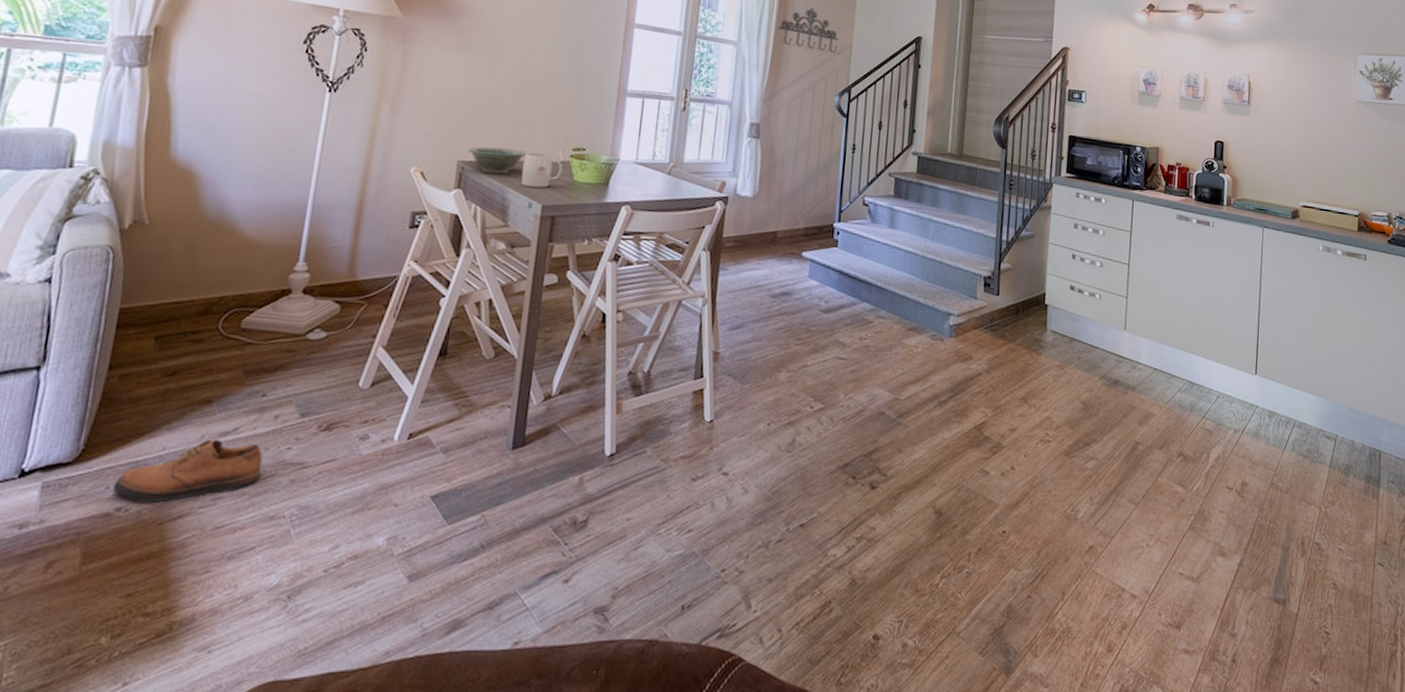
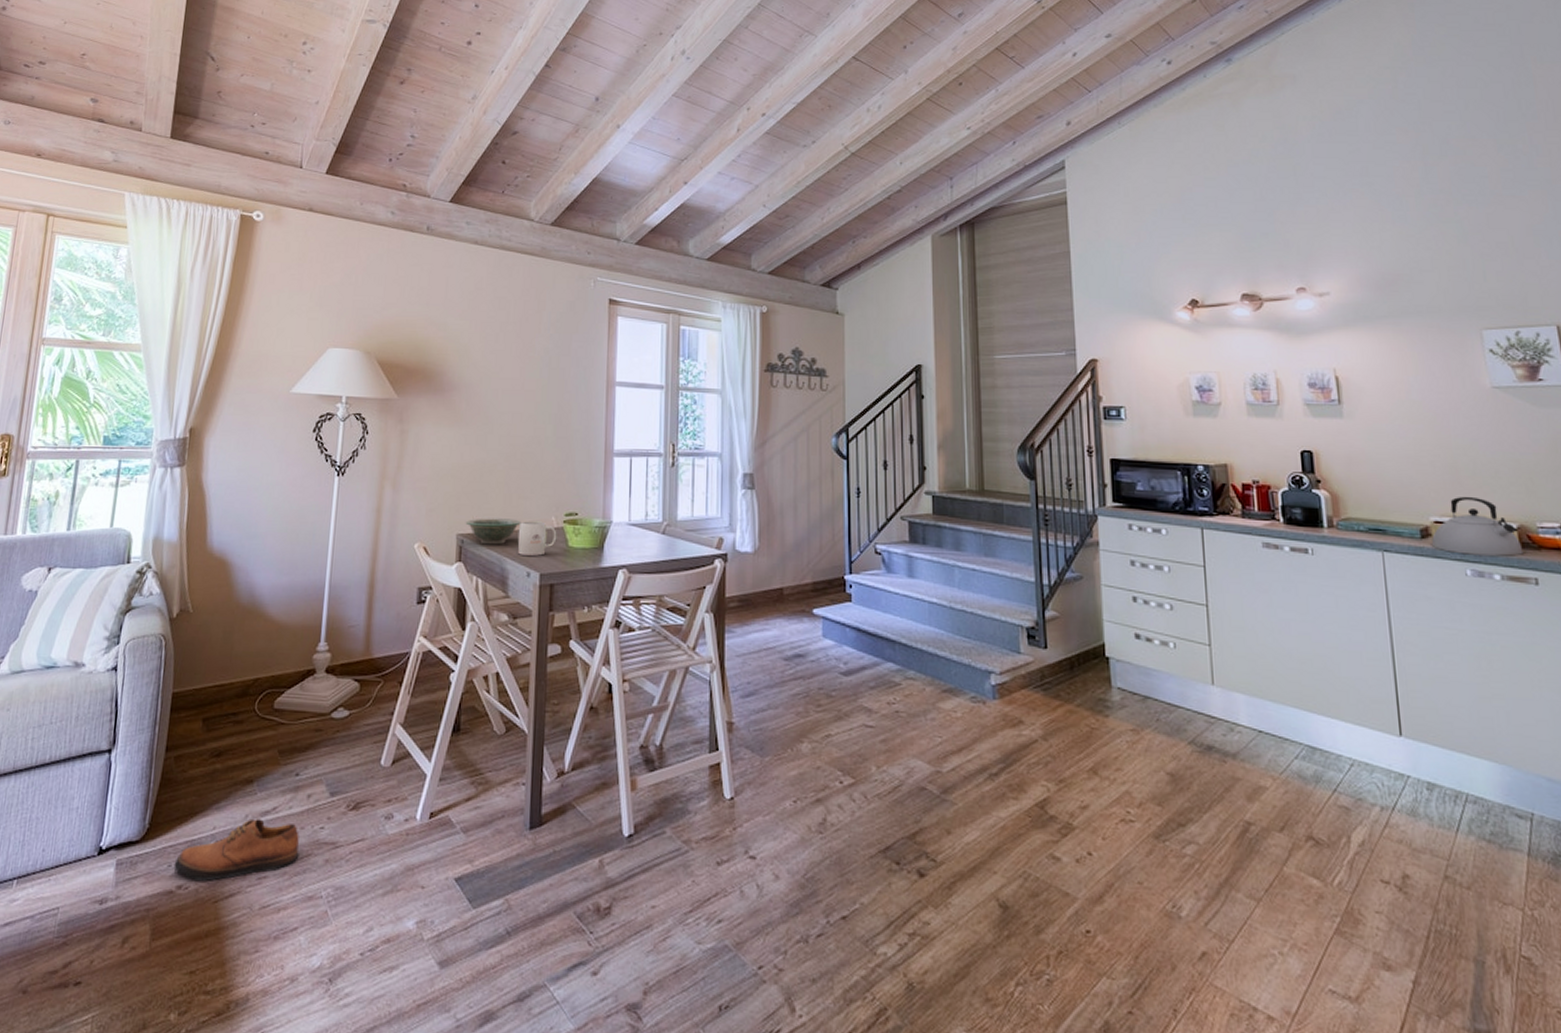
kettle: none [1298,187,1360,238] -> present [1431,496,1524,558]

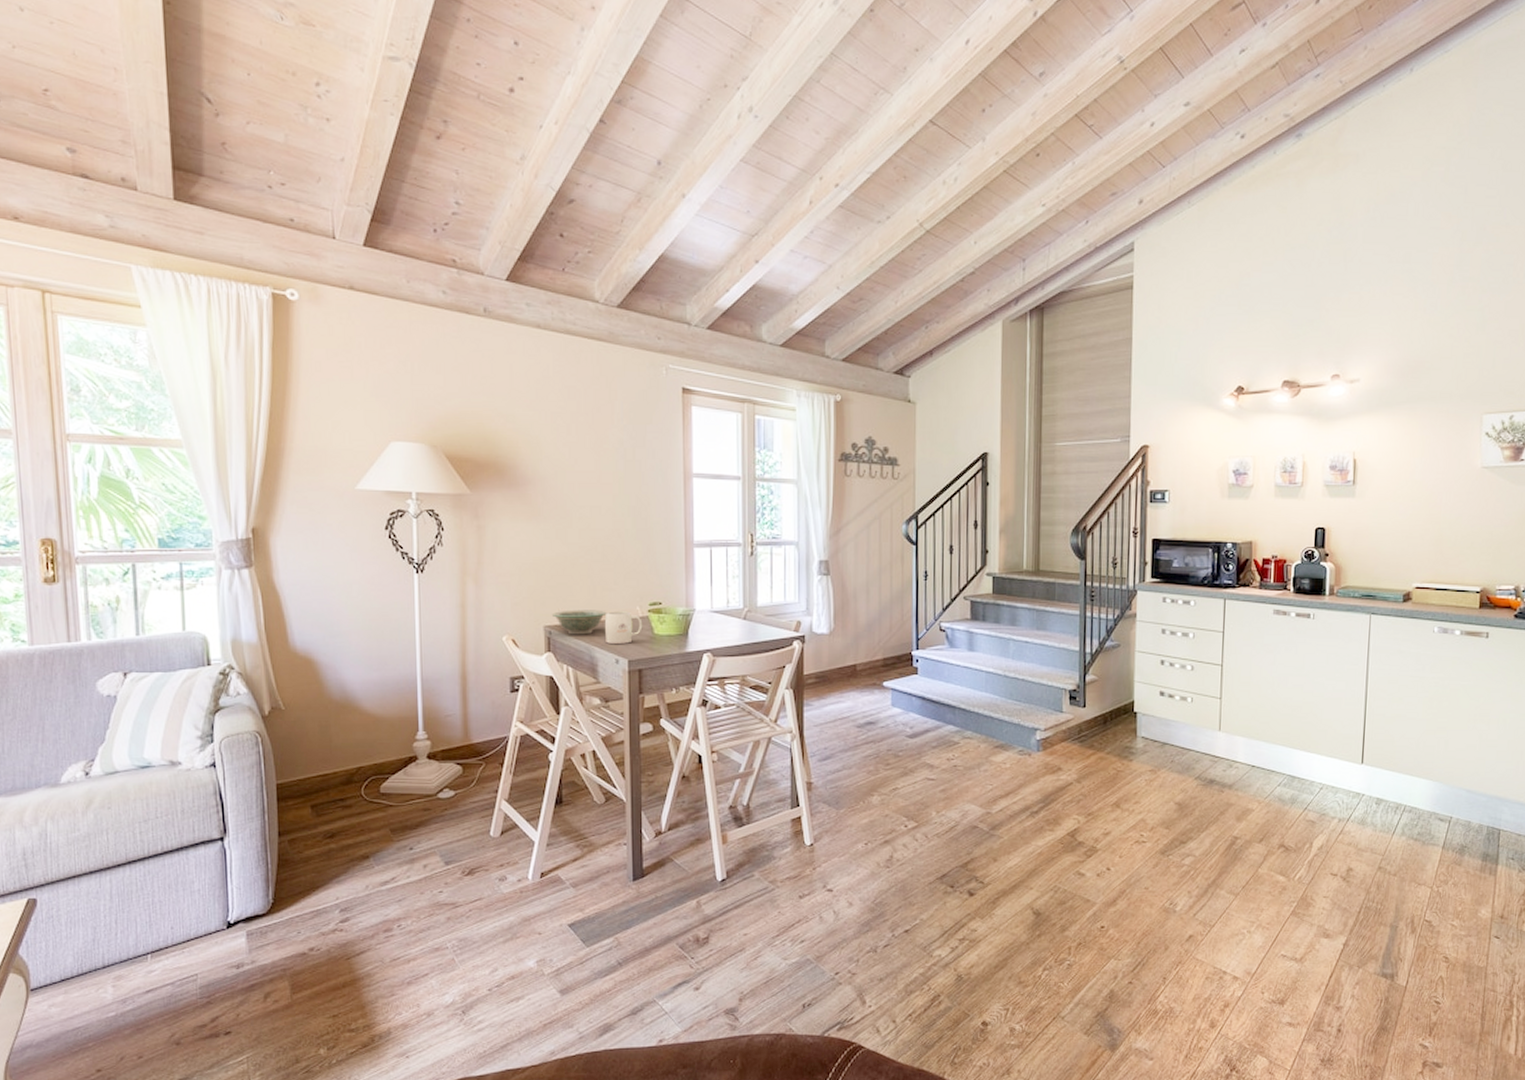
shoe: present [173,818,299,881] -> none [303,888,422,943]
kettle: present [1431,496,1524,558] -> none [1410,564,1482,616]

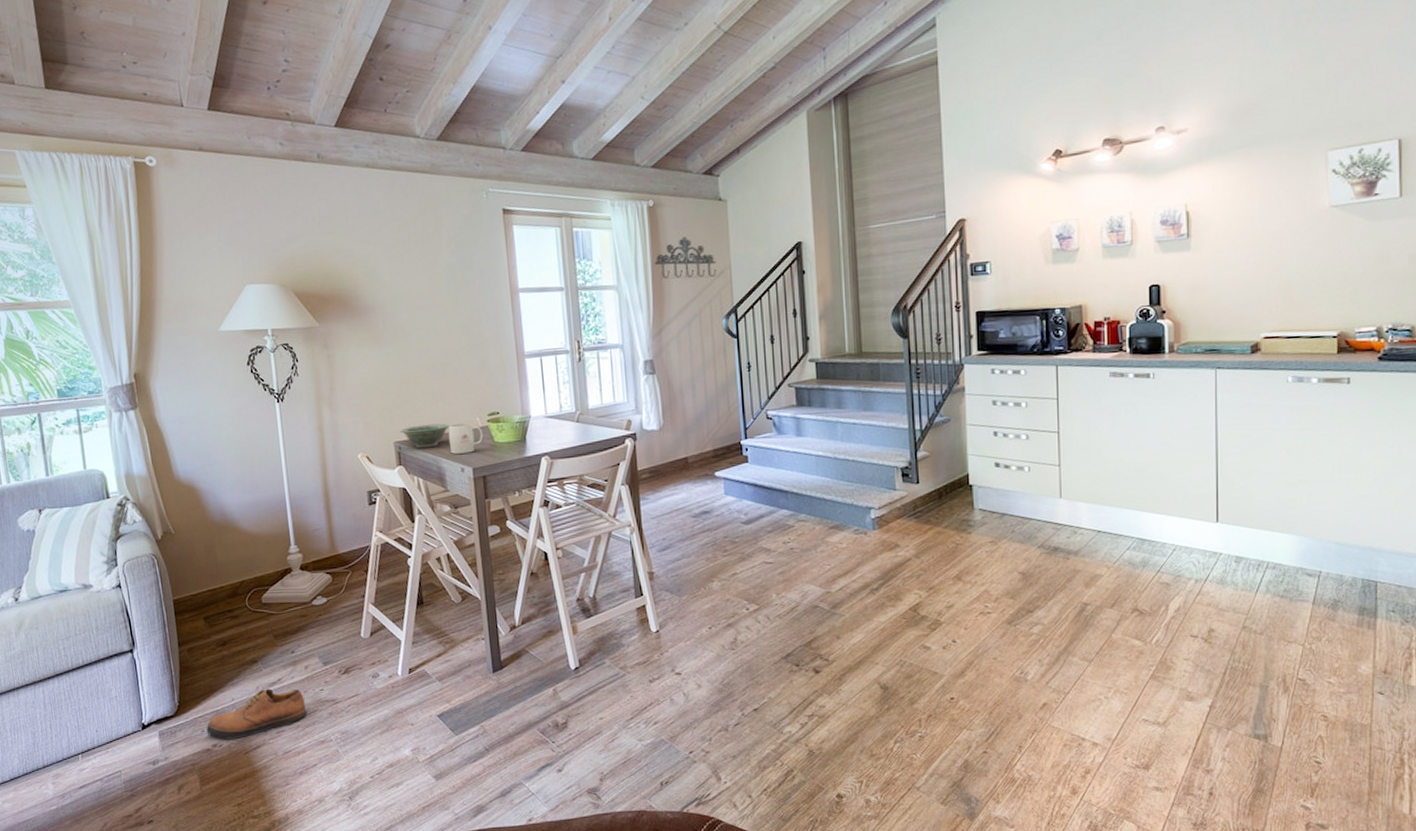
shoe: none [303,888,422,943] -> present [206,689,307,739]

